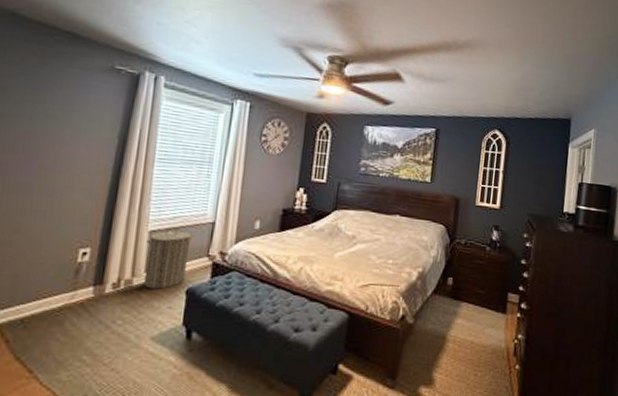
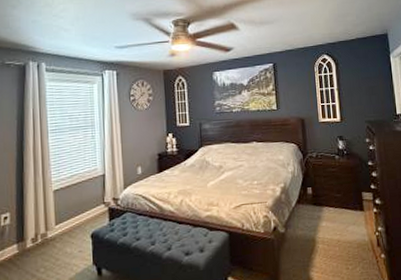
laundry hamper: present [143,227,193,289] -> none [53,184,89,238]

